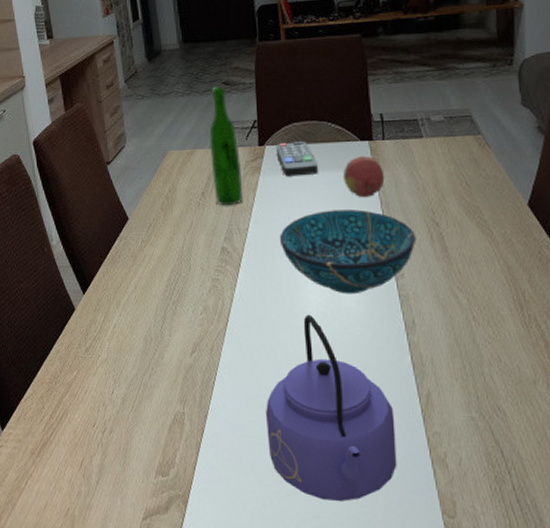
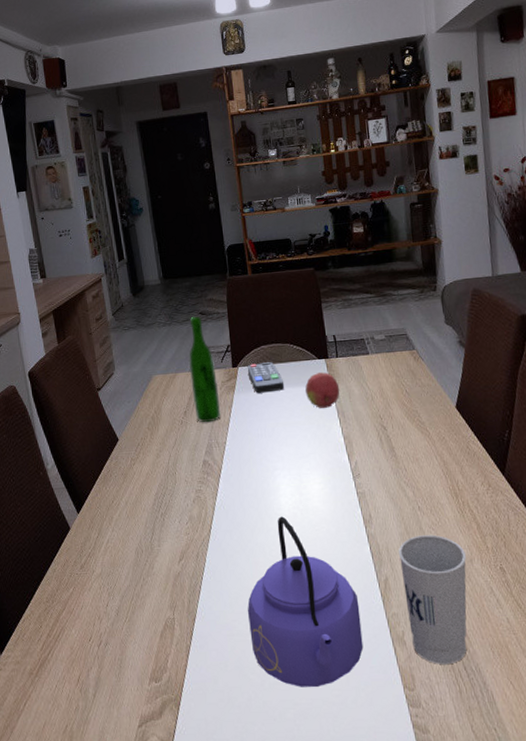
decorative bowl: present [279,210,417,294] -> none [253,419,369,496]
cup: none [444,349,528,495] -> present [398,534,467,665]

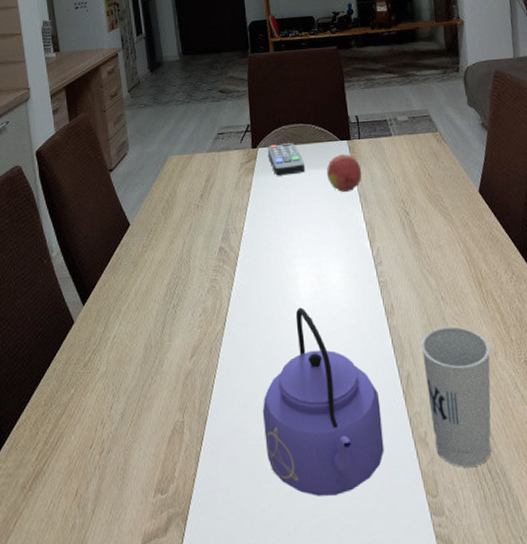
wine bottle: present [189,316,221,423] -> none [207,94,239,207]

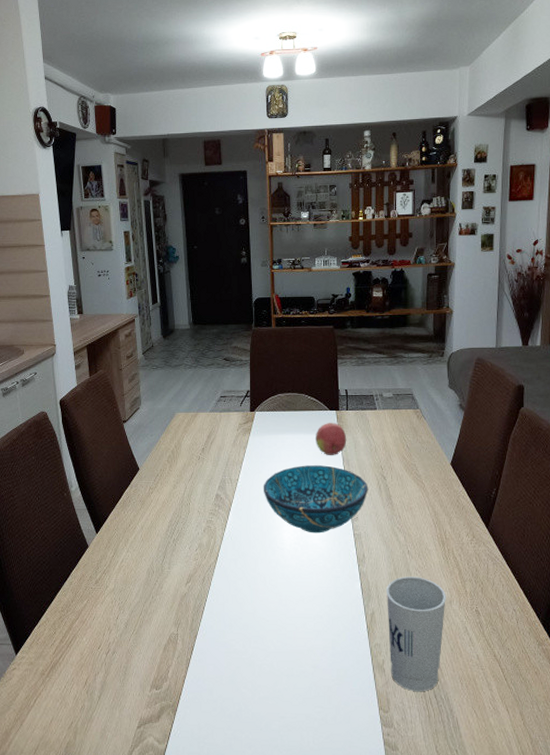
kettle: present [262,307,384,496] -> none [244,550,347,703]
remote control: present [267,143,306,176] -> none [263,409,297,437]
decorative bowl: none [272,203,391,285] -> present [263,465,369,534]

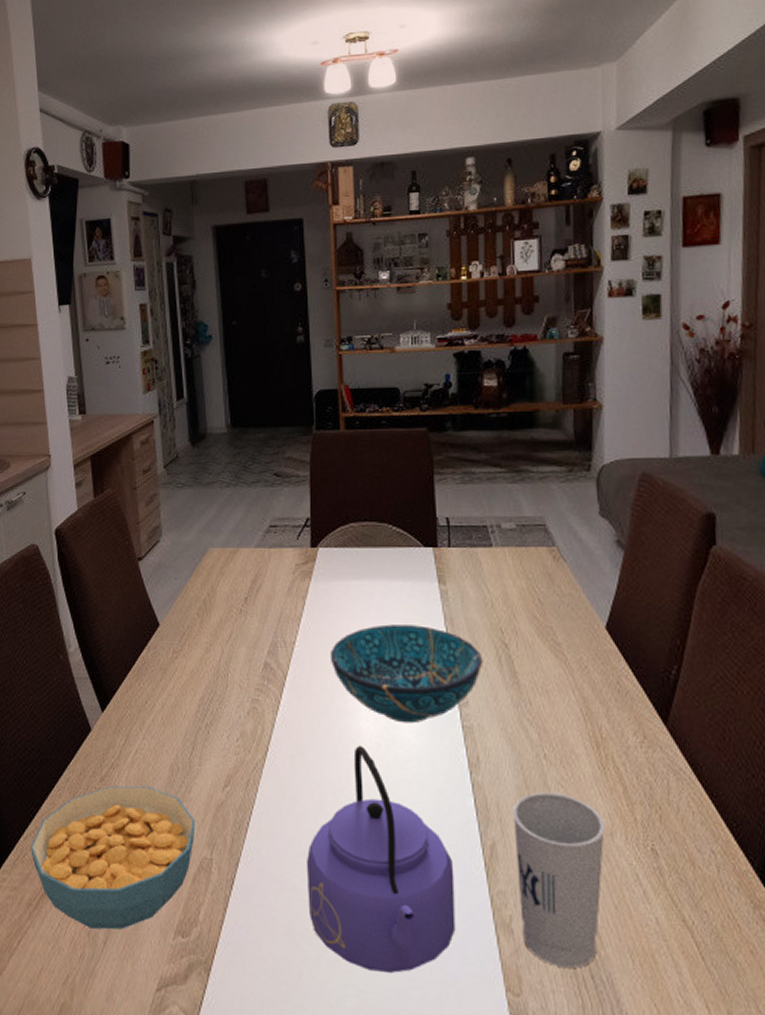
cereal bowl: none [42,585,166,688] -> present [30,785,196,930]
kettle: none [244,550,347,703] -> present [306,745,456,973]
fruit: present [316,423,347,455] -> none [404,565,450,611]

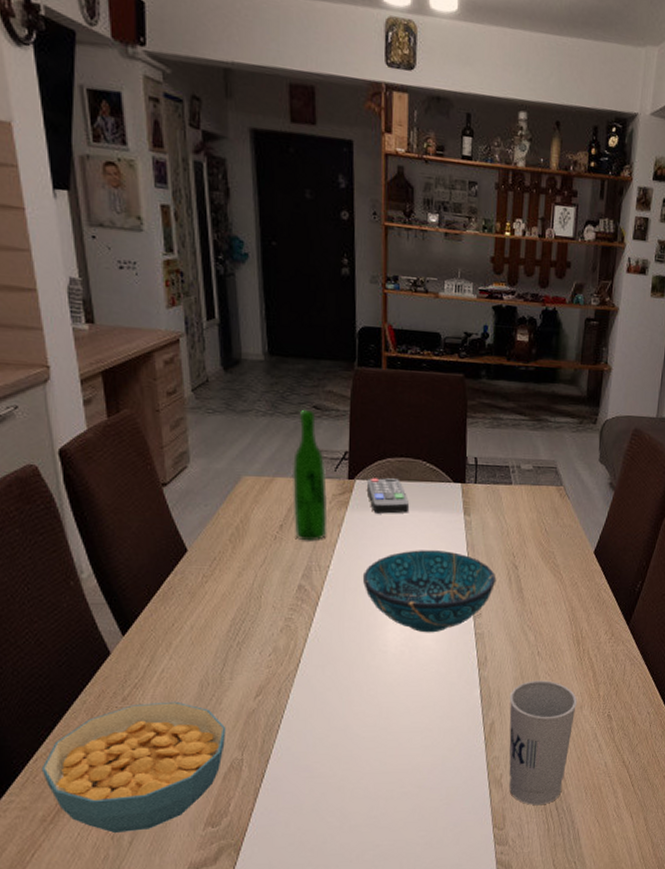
wine bottle: none [256,477,292,615] -> present [292,409,328,541]
kettle: present [306,745,456,973] -> none [333,653,460,829]
remote control: none [329,545,377,584] -> present [366,478,410,514]

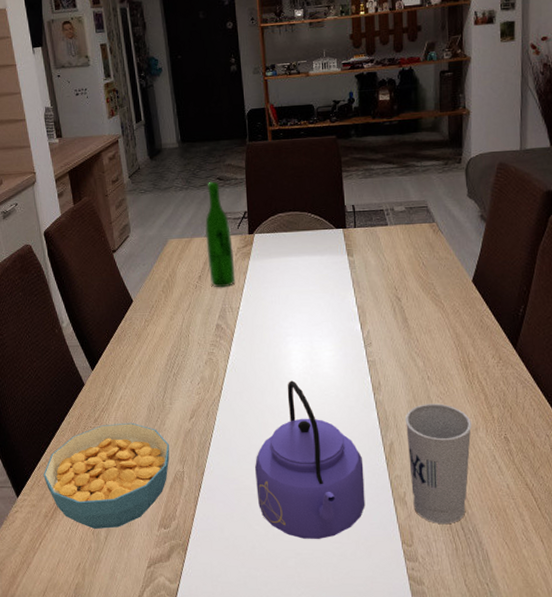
kettle: none [333,653,460,829] -> present [254,380,365,539]
decorative bowl: present [362,550,497,633] -> none [266,288,382,362]
remote control: present [366,478,410,514] -> none [263,230,301,261]

